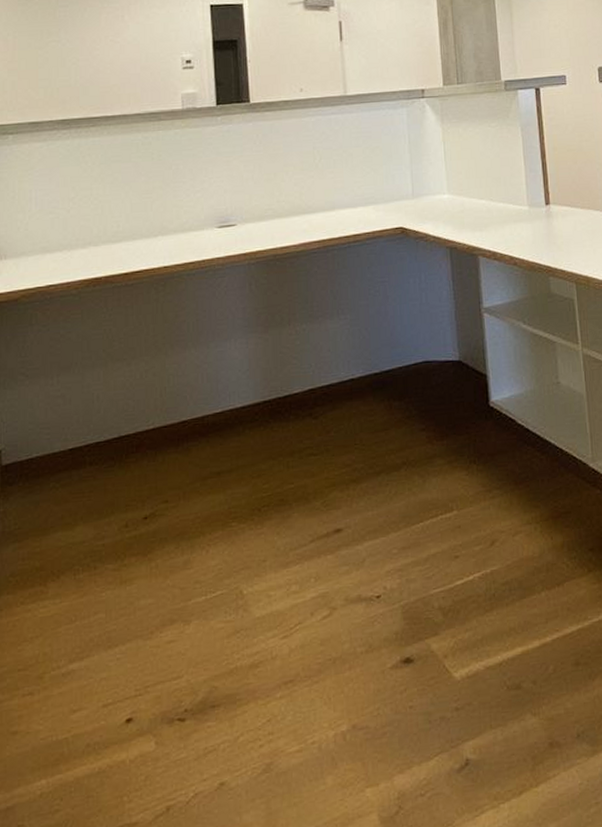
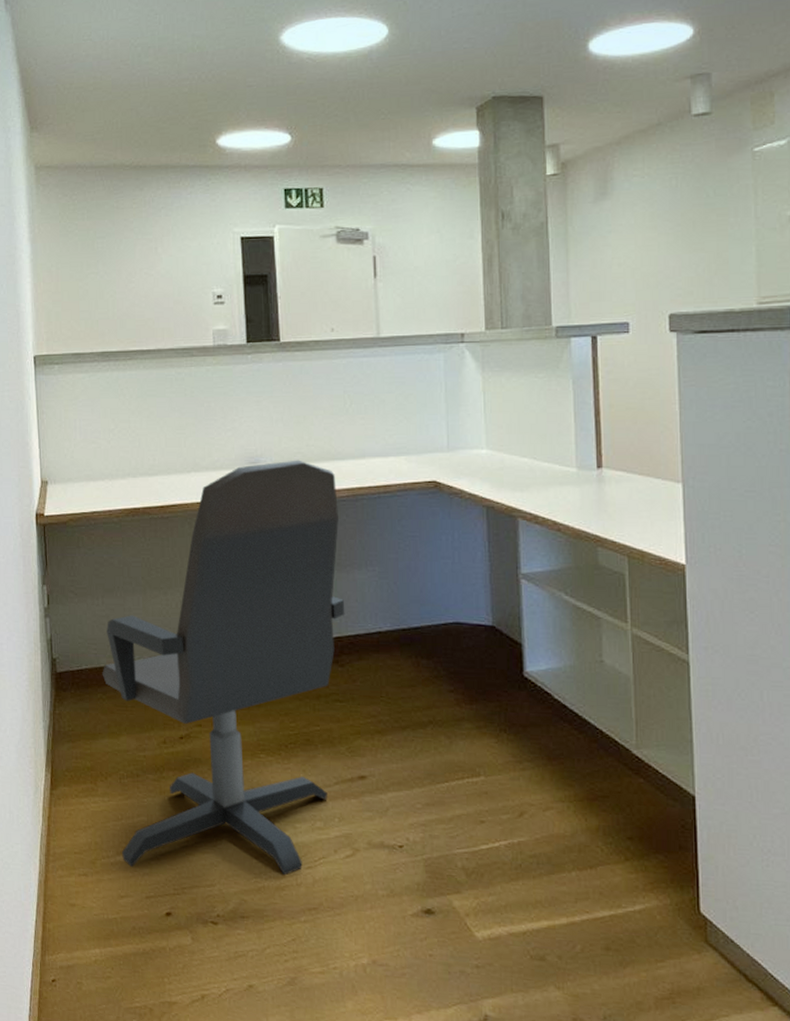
office chair: none [55,216,318,674] -> present [102,460,345,876]

